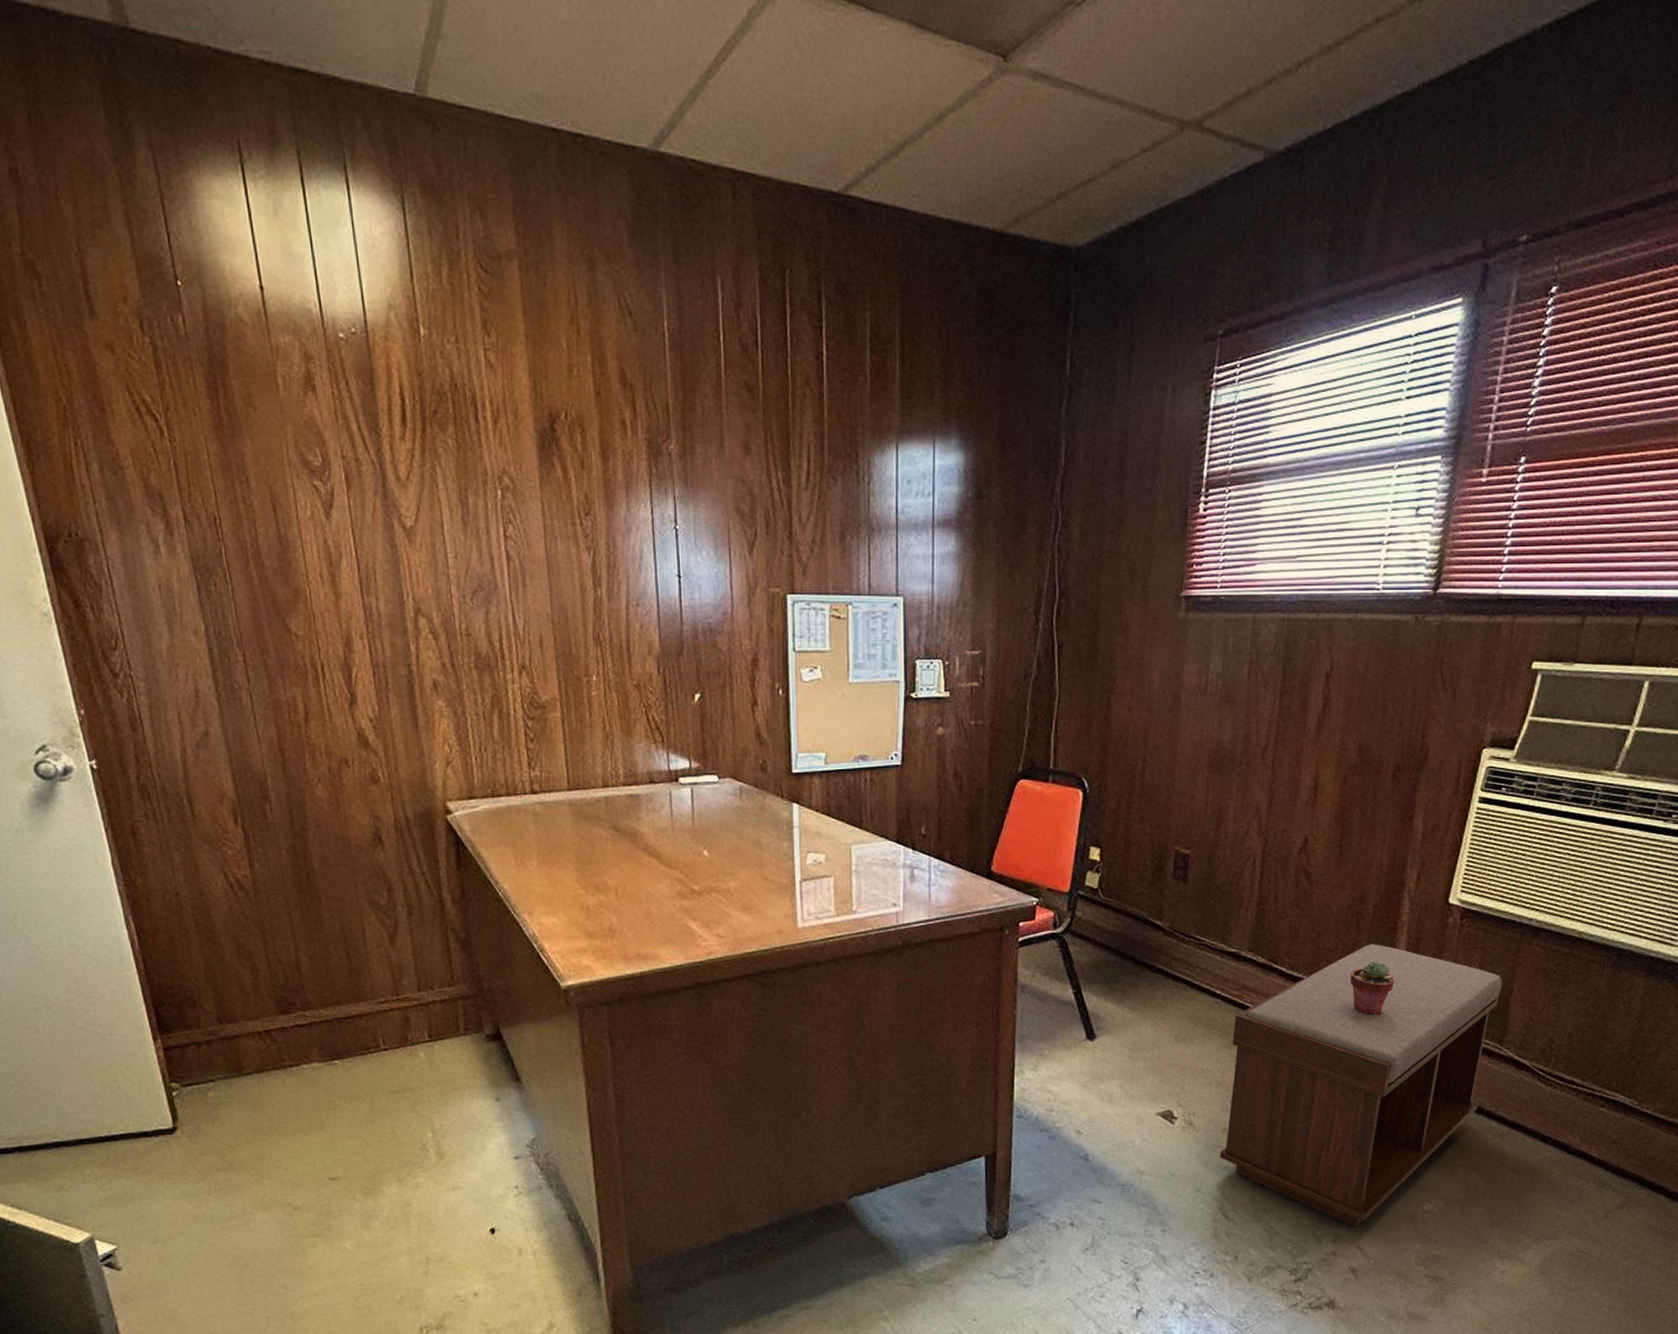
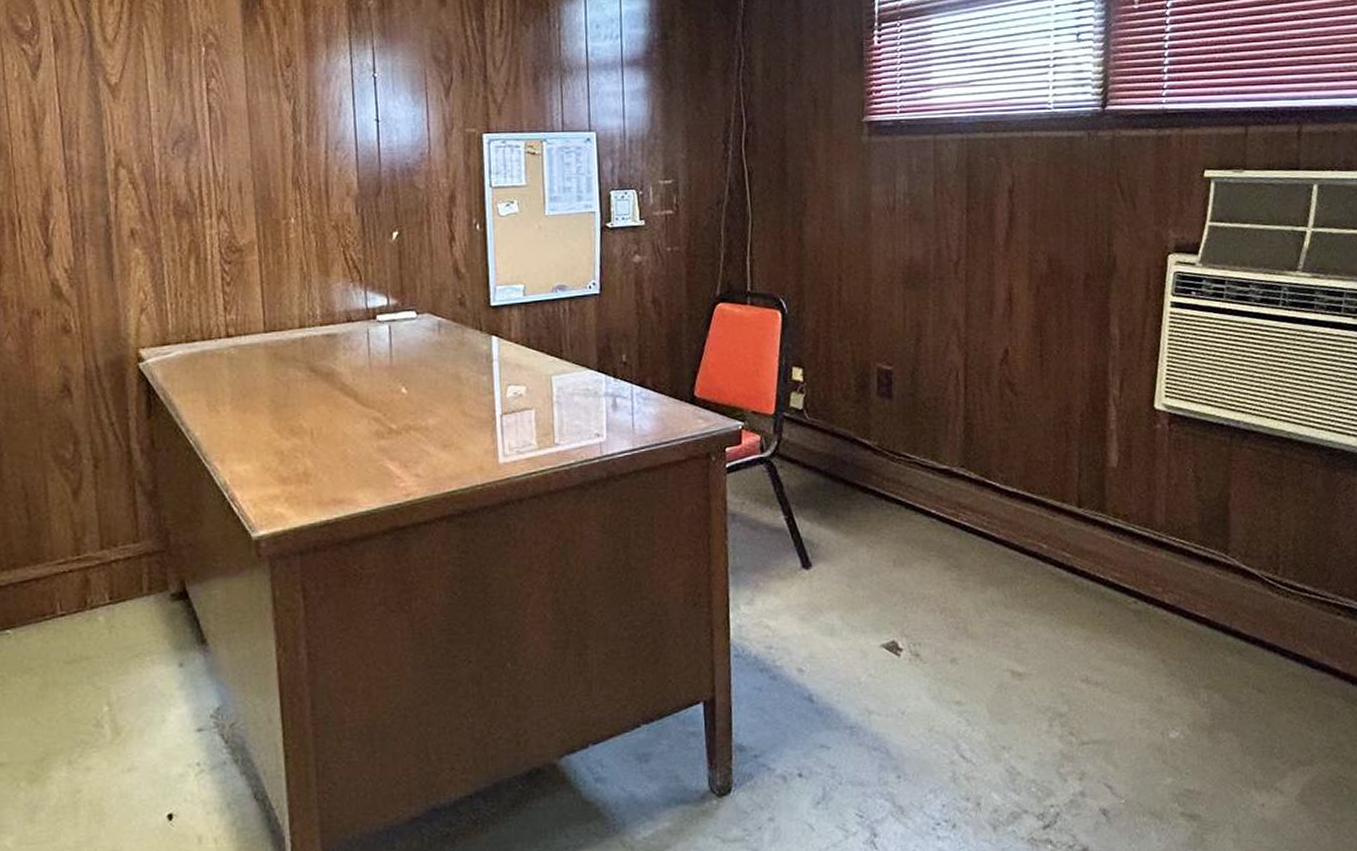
bench: present [1220,944,1502,1228] -> none [951,454,1219,763]
potted succulent: present [1350,961,1395,1015] -> none [1065,472,1111,529]

